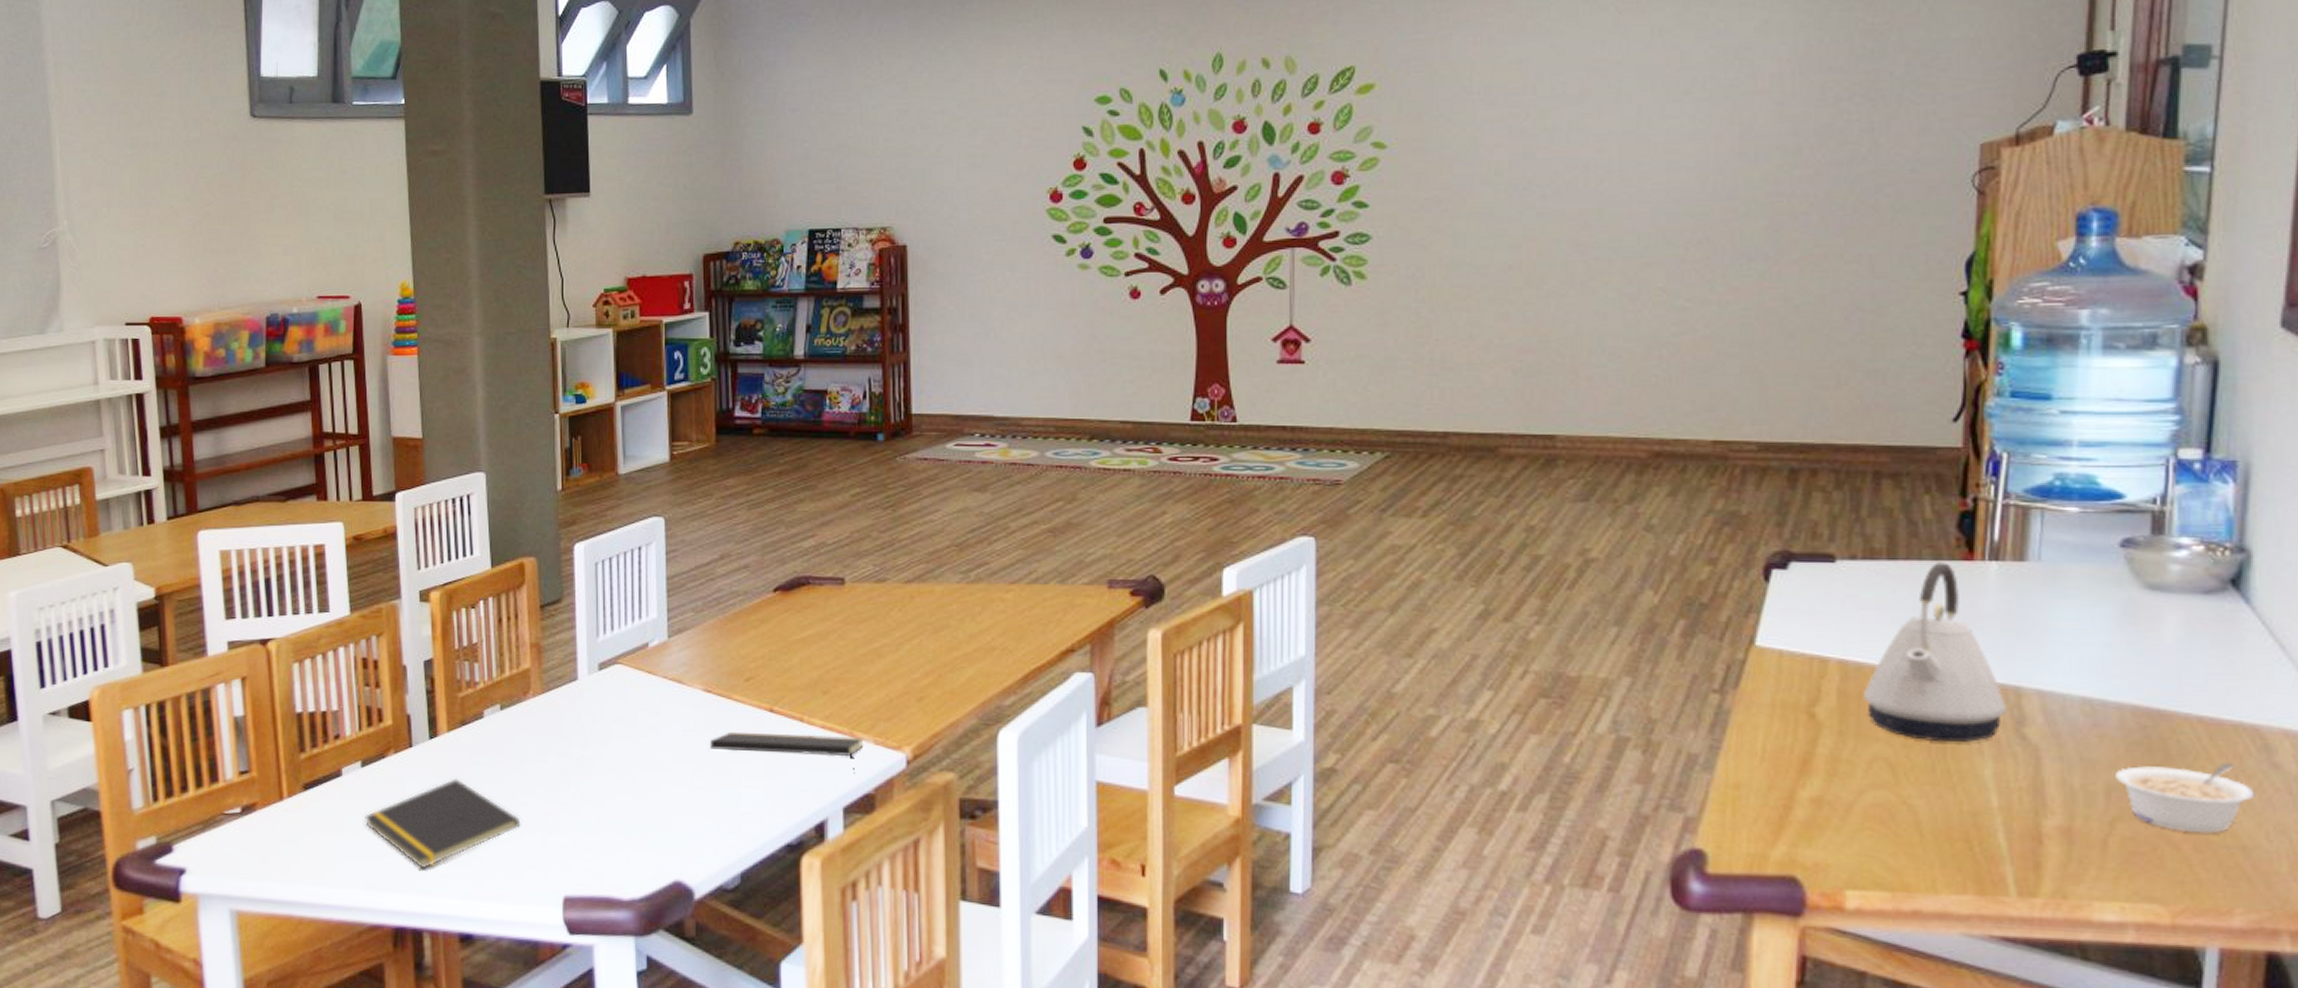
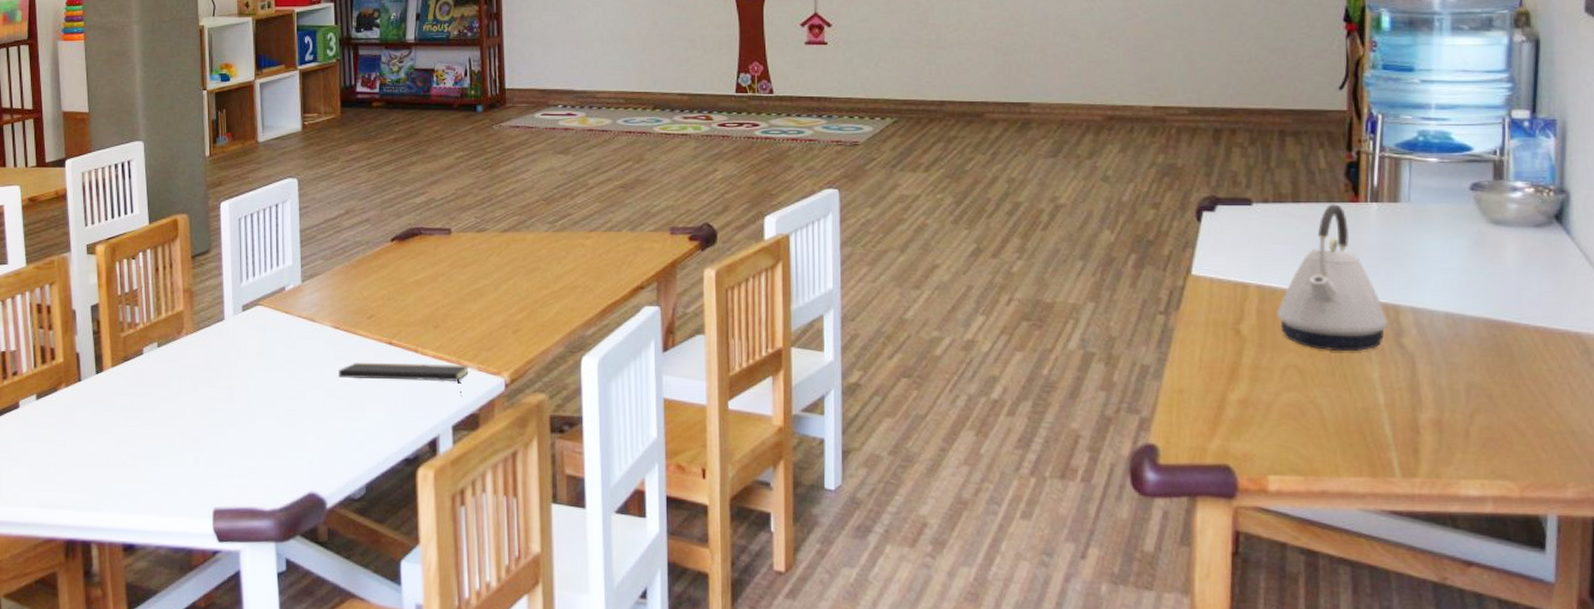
notepad: present [364,777,521,869] -> none [39,407,176,488]
legume: present [2116,764,2255,834] -> none [1473,365,1580,422]

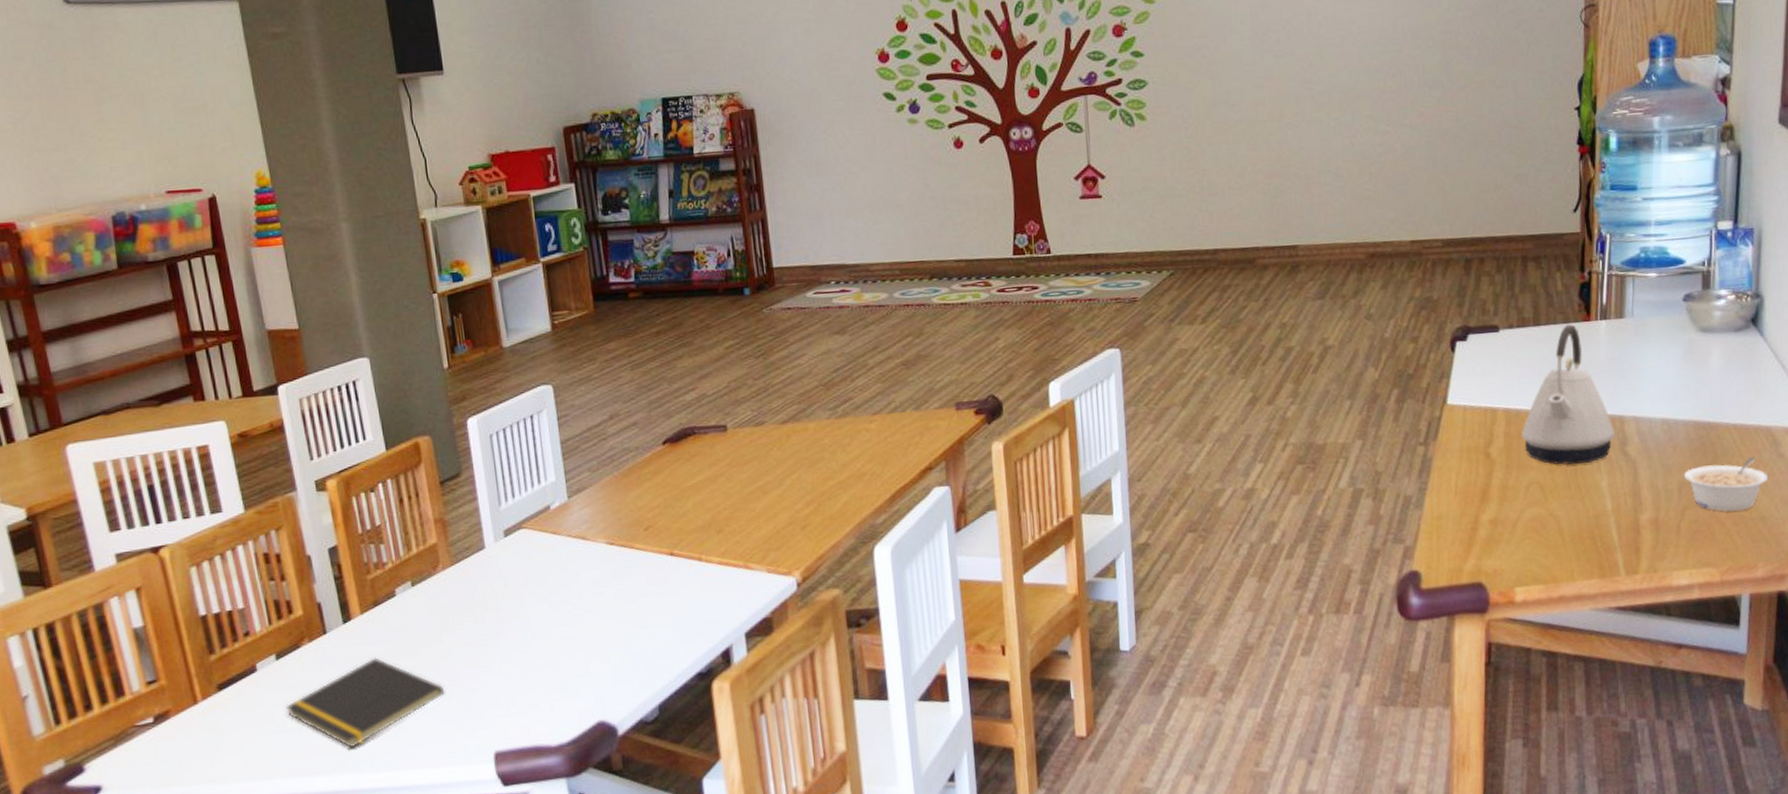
notepad: none [39,407,176,488] -> present [286,656,445,749]
notepad: present [339,362,469,396] -> none [618,568,758,602]
legume: none [1473,365,1580,422] -> present [1684,457,1769,512]

